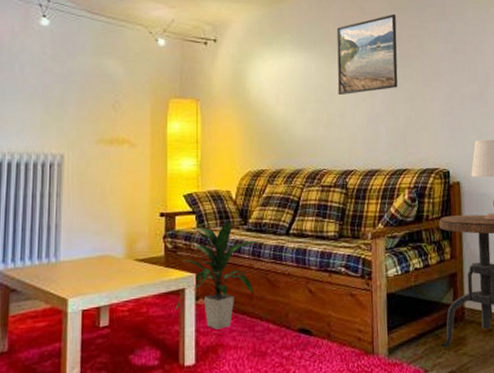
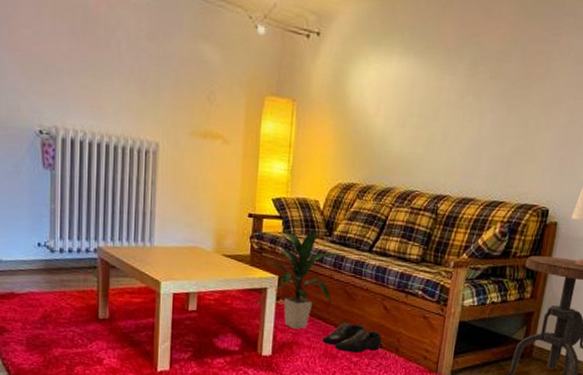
shoe: none [249,313,312,347] -> present [322,323,382,353]
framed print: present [336,14,398,96] -> none [444,20,526,113]

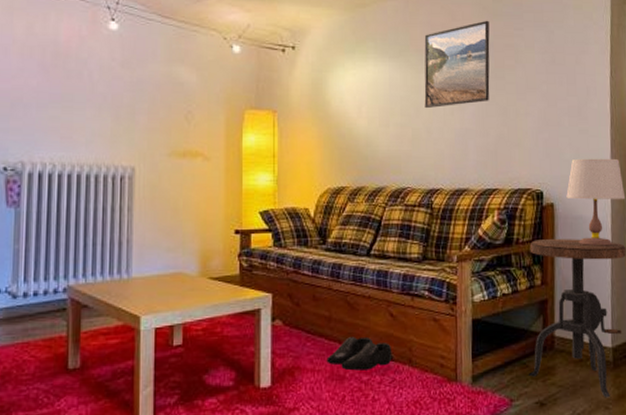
indoor plant: present [257,229,343,329] -> none [251,238,340,352]
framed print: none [444,20,526,113] -> present [424,20,490,109]

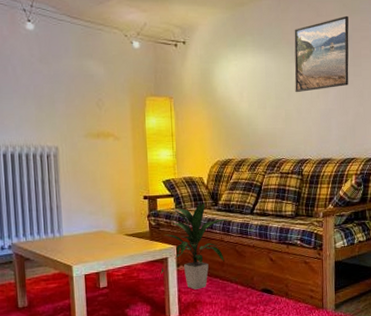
indoor plant: none [251,238,340,352] -> present [161,201,229,290]
shoe: present [326,336,393,371] -> none [221,277,273,303]

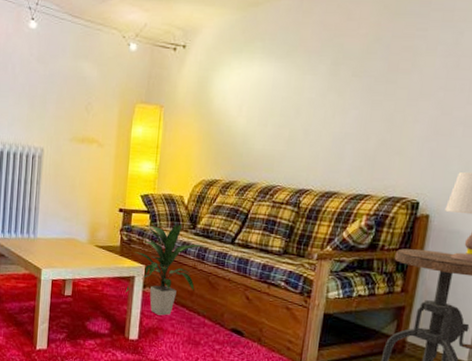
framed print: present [294,15,349,93] -> none [305,19,389,111]

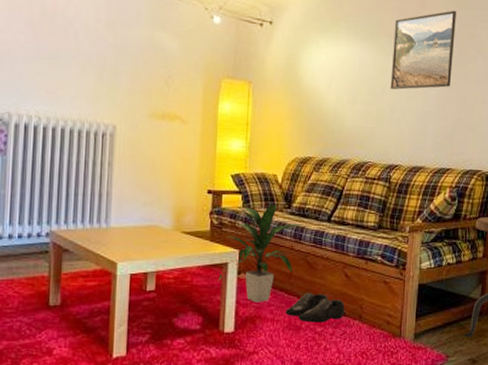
shoe: none [185,311,244,341] -> present [285,293,345,323]
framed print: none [305,19,389,111] -> present [390,10,456,90]

